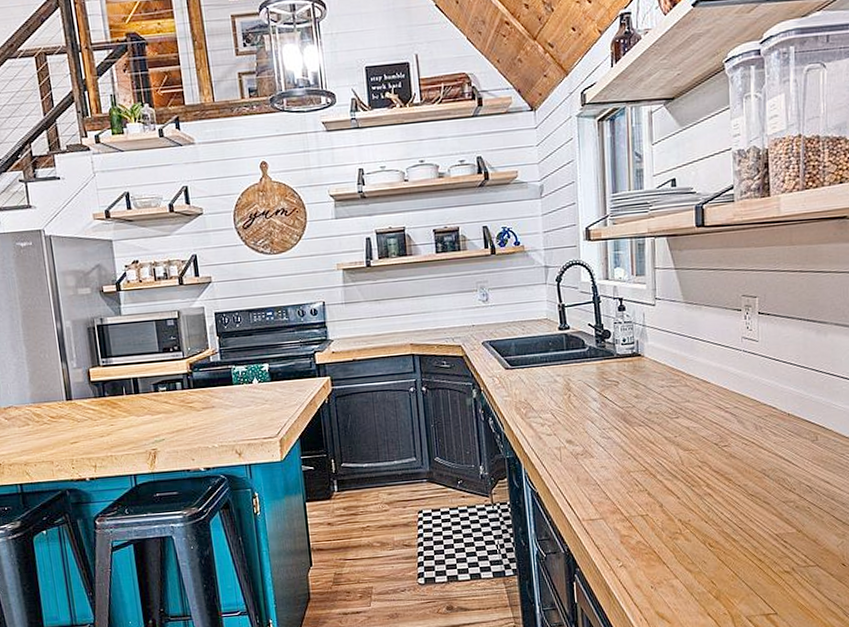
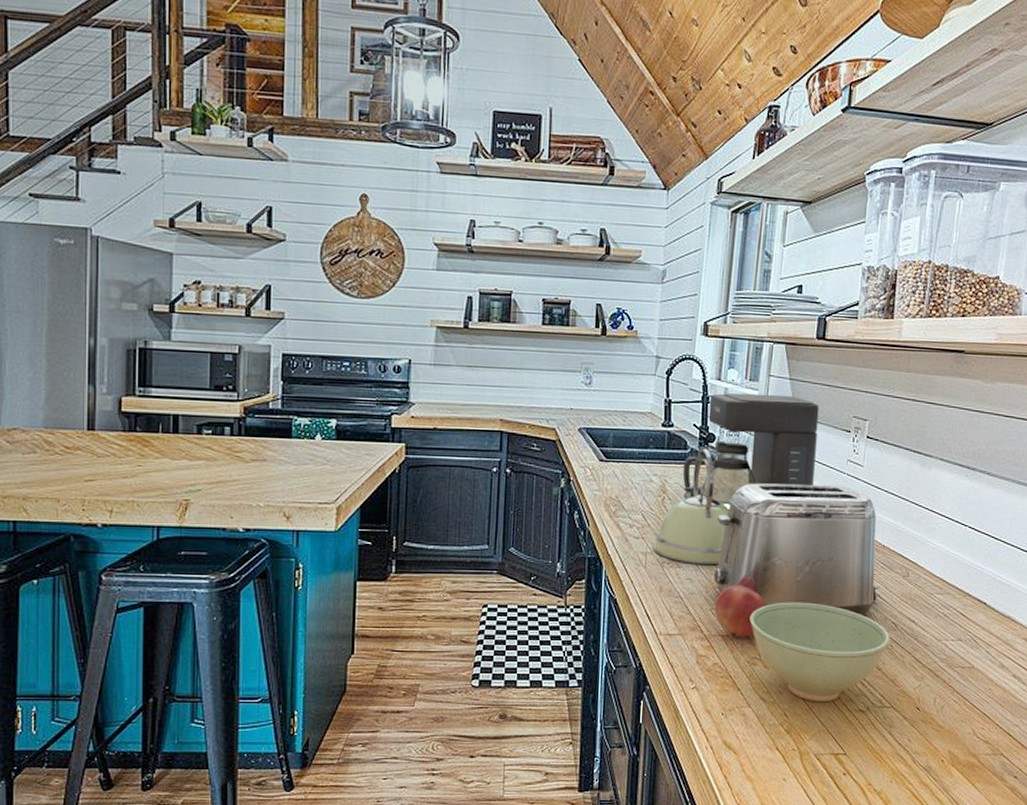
kettle: none [565,344,633,453] -> present [653,448,729,566]
coffee maker: none [583,284,712,398] -> present [682,393,820,509]
toaster: none [622,362,791,484] -> present [714,483,881,615]
fruit: none [631,456,680,516] -> present [714,574,766,638]
bowl: none [666,475,807,568] -> present [750,602,890,702]

